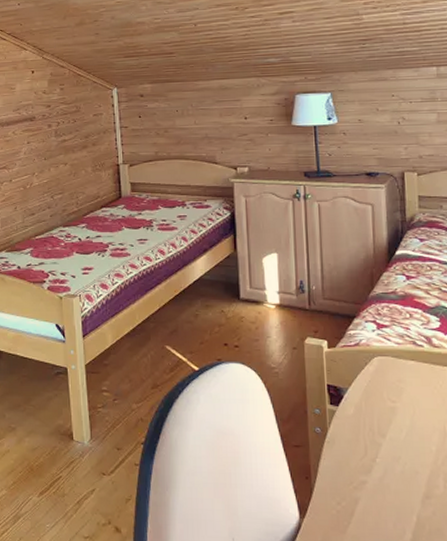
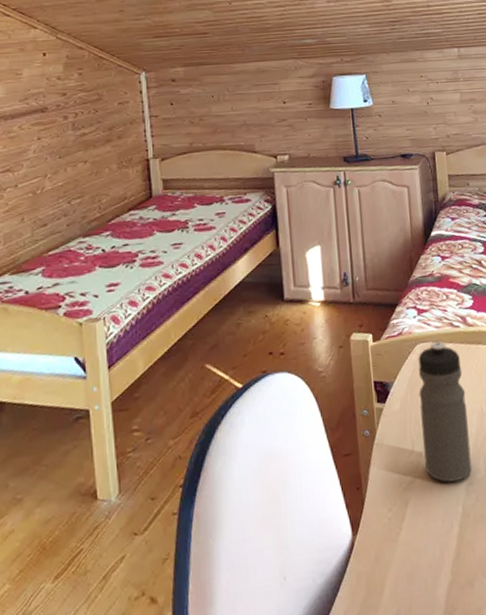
water bottle: none [374,358,430,492] -> present [418,341,472,483]

